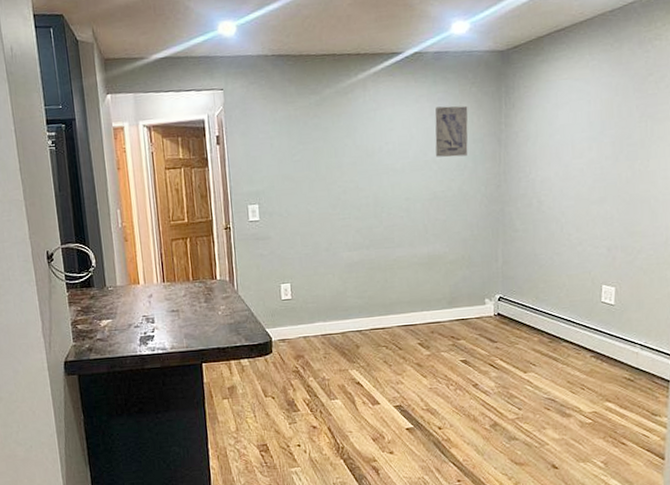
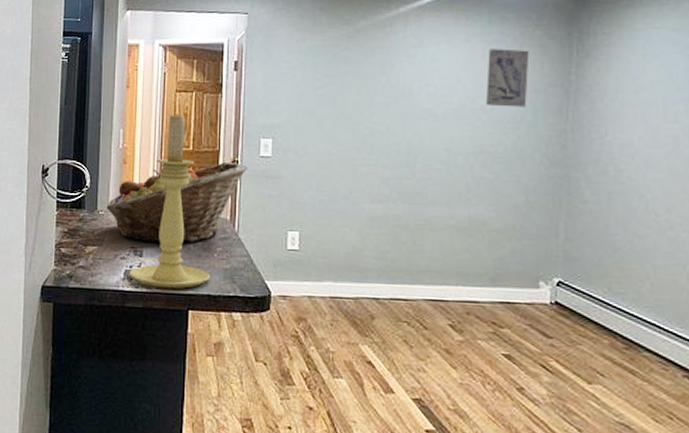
fruit basket: none [114,229,240,309] -> present [106,163,248,242]
candle holder: none [144,189,218,348] -> present [129,113,211,288]

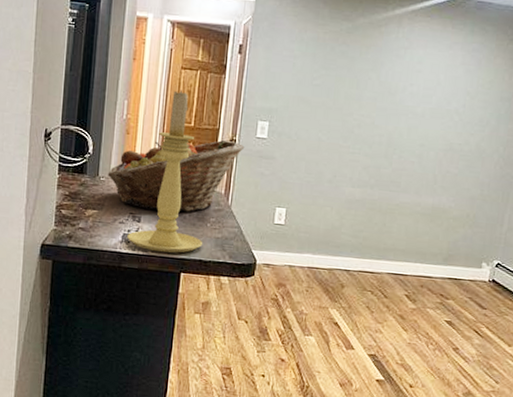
wall art: present [486,49,530,107] -> none [460,57,502,113]

